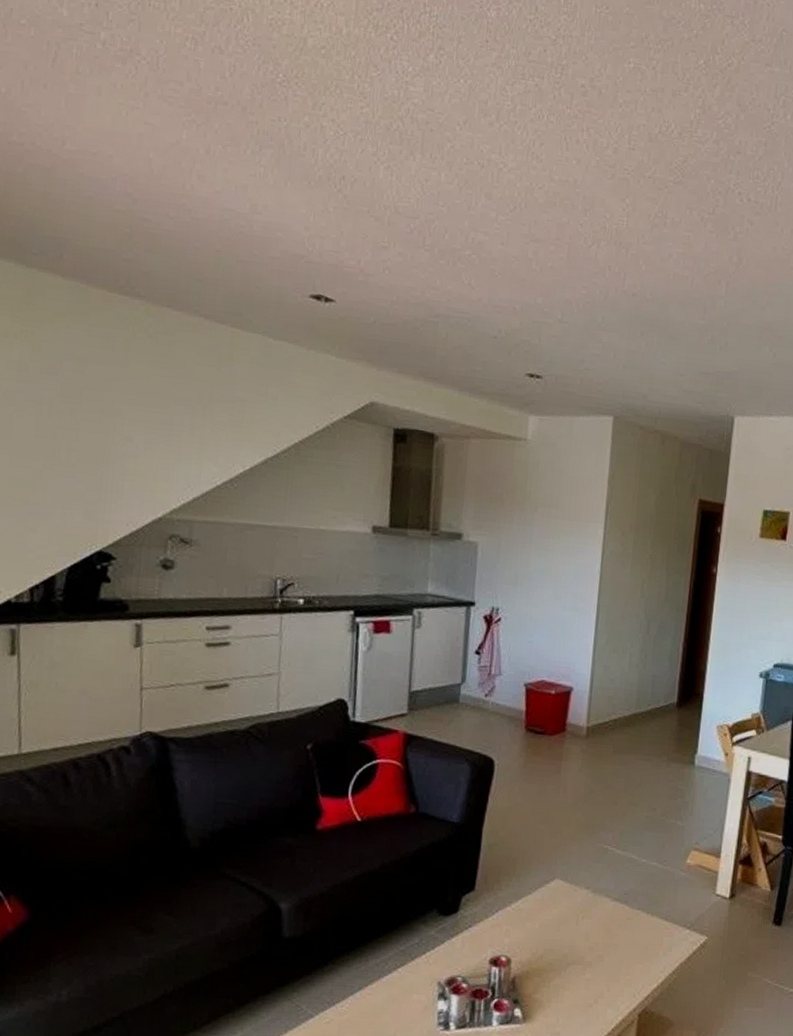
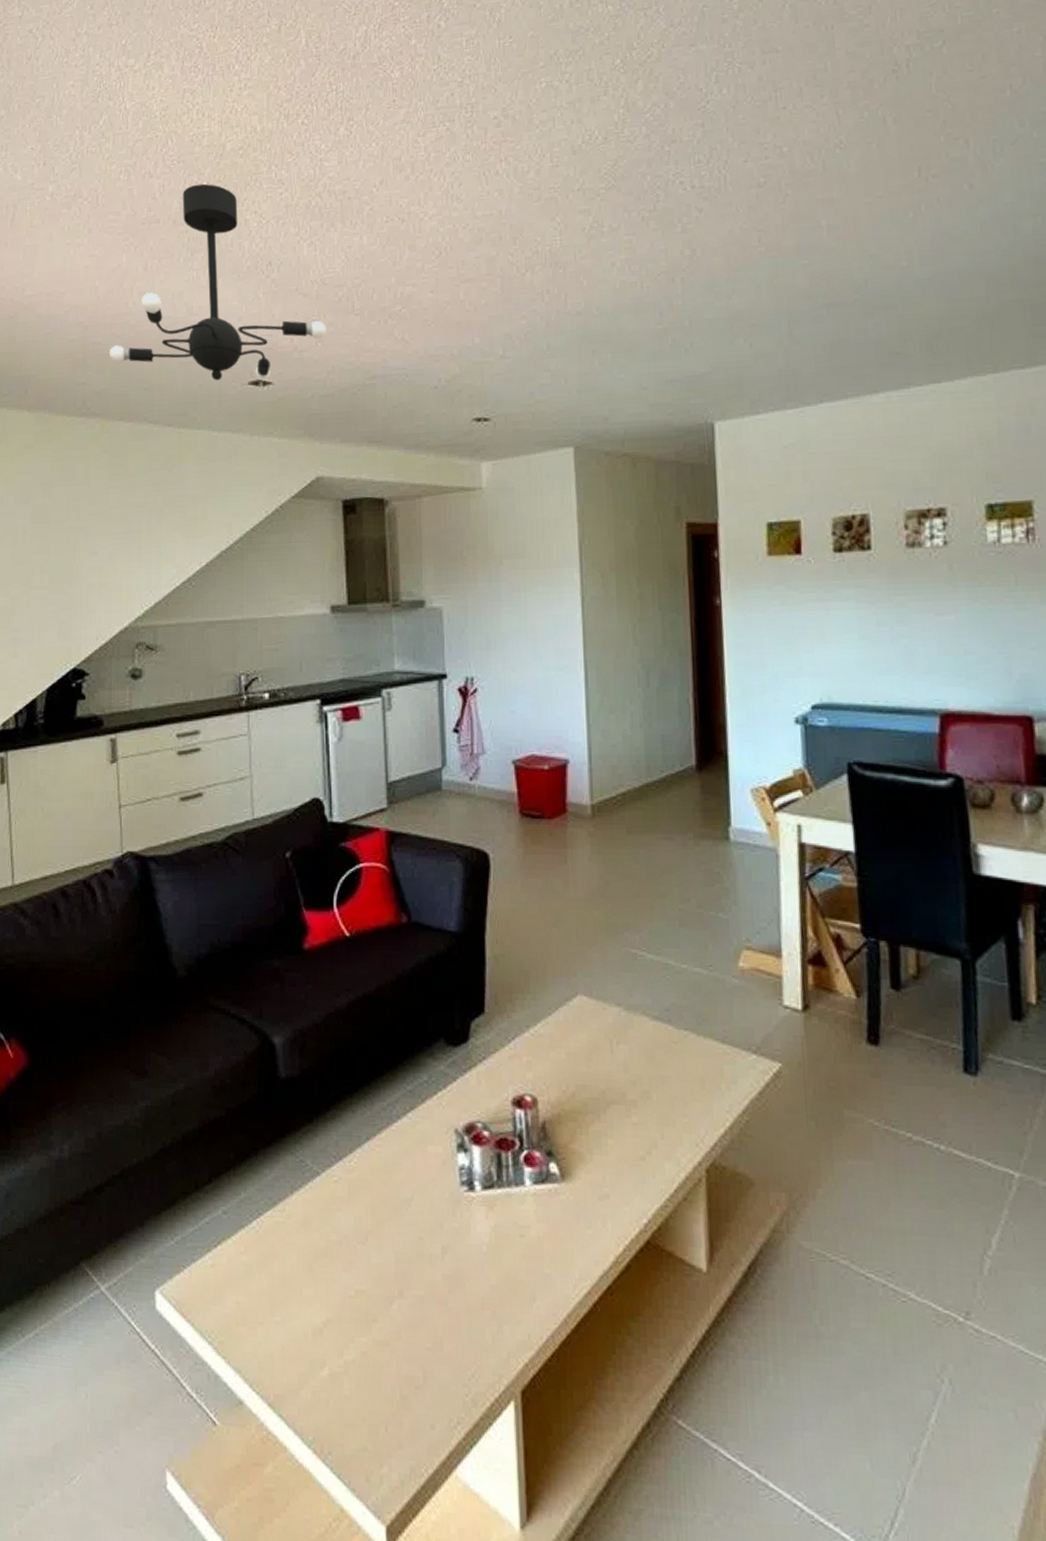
ceiling light fixture: none [159,73,395,297] -> present [108,183,326,381]

